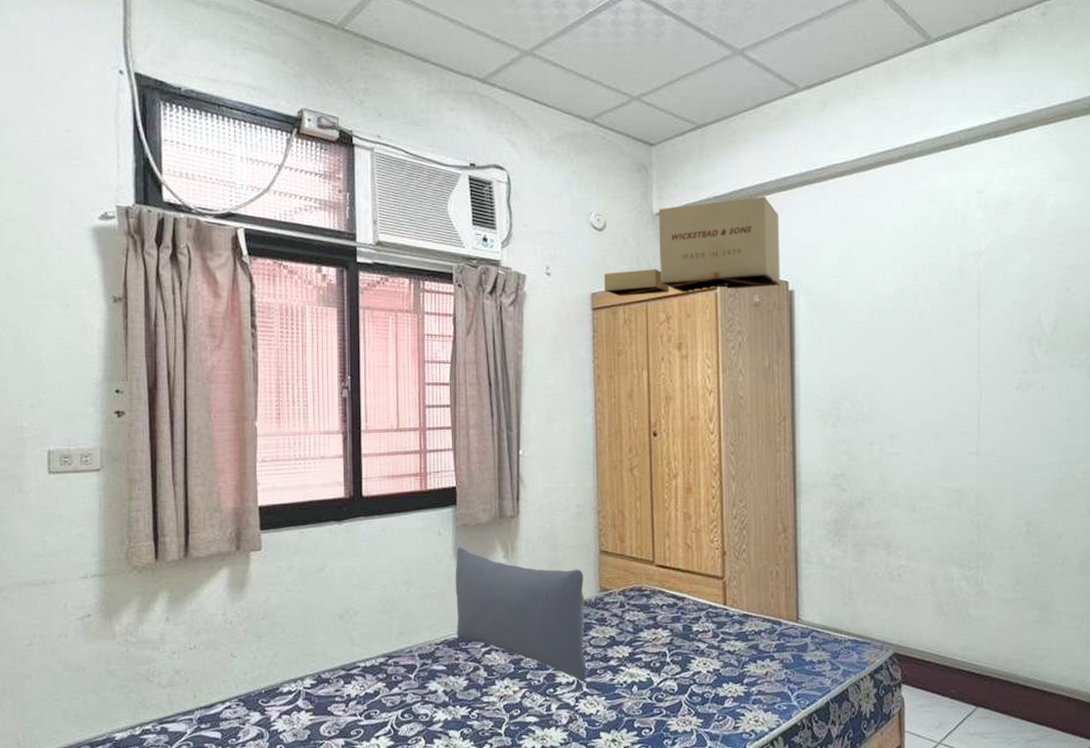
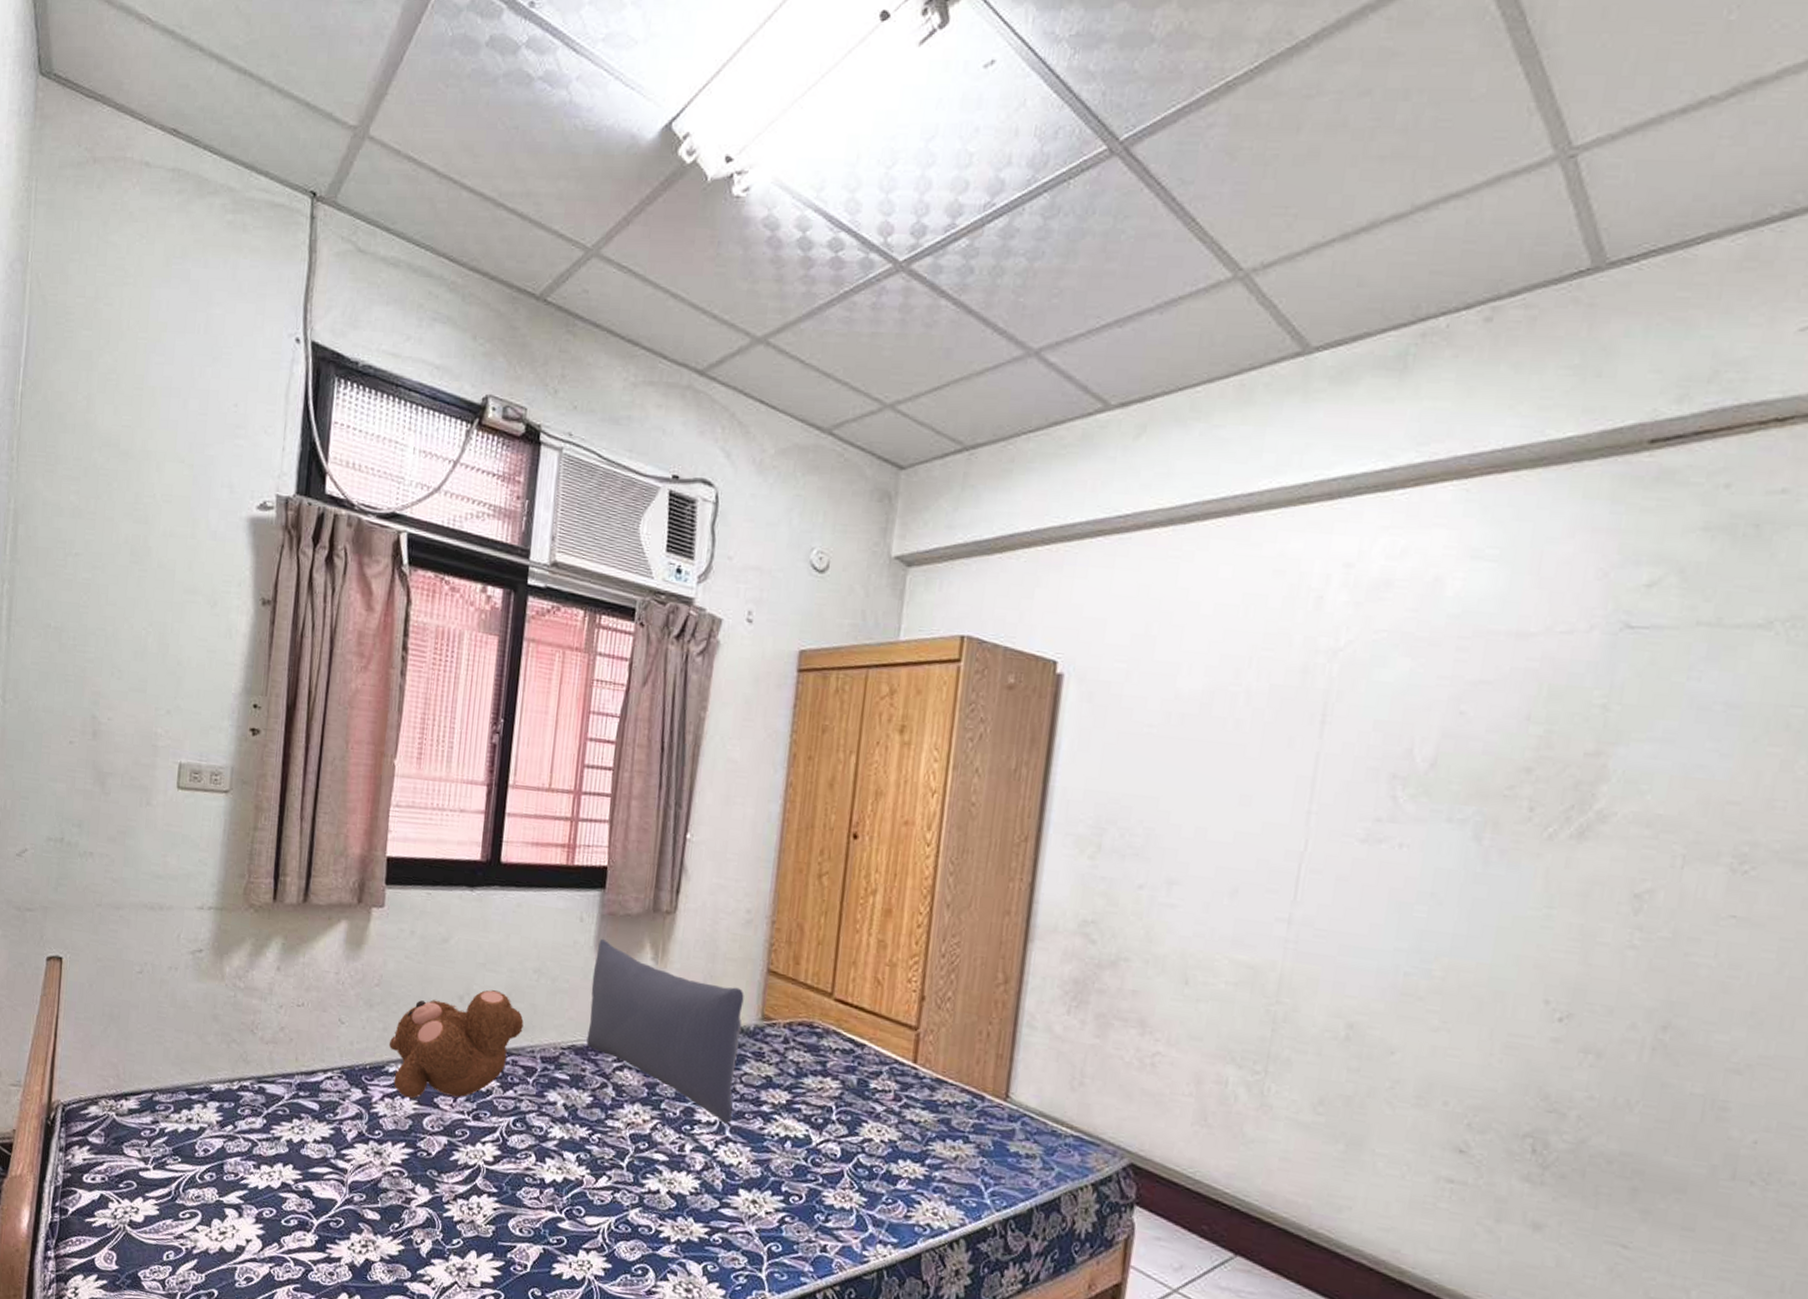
teddy bear: none [280,605,400,712] -> present [388,990,524,1099]
box: present [604,269,669,297] -> none [816,626,899,660]
box: present [658,196,780,293] -> none [888,546,1058,666]

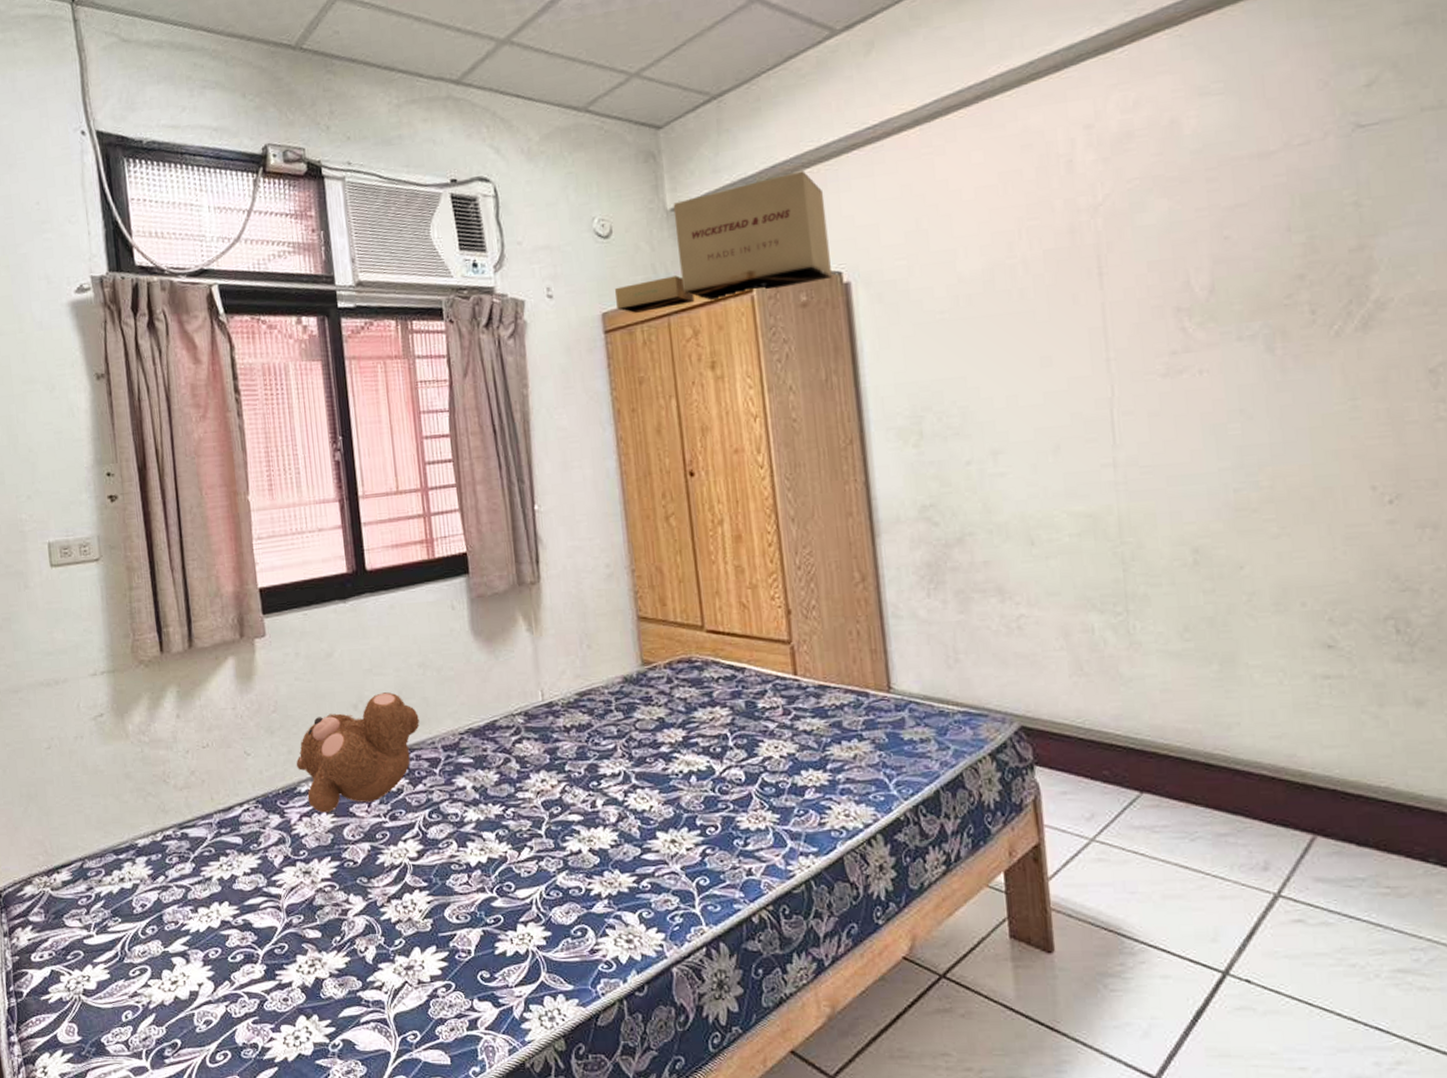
pillow: present [586,939,744,1123] -> none [474,622,635,771]
box: none [816,626,899,660] -> present [615,275,695,314]
box: none [888,546,1058,666] -> present [673,171,832,301]

